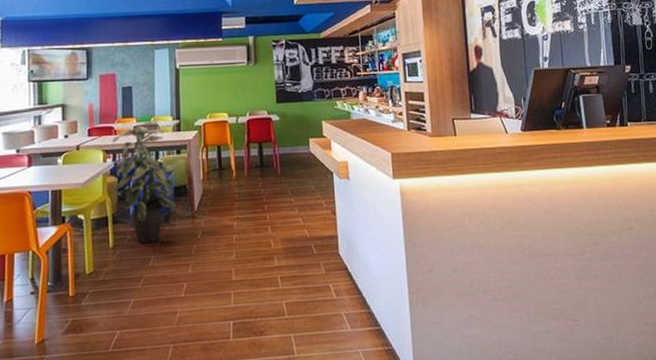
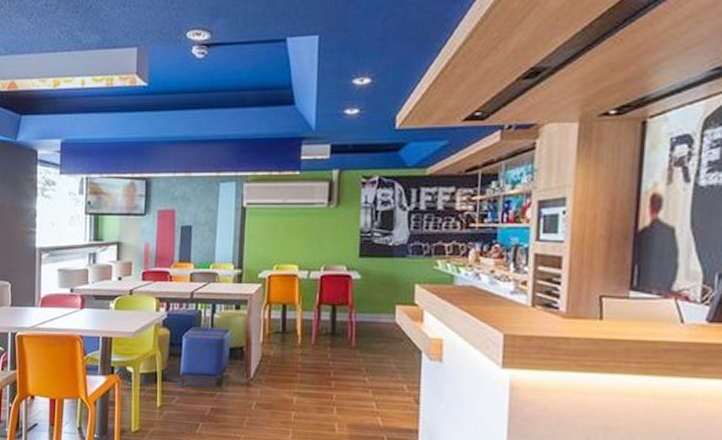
indoor plant: present [112,121,178,244] -> none [164,268,236,408]

